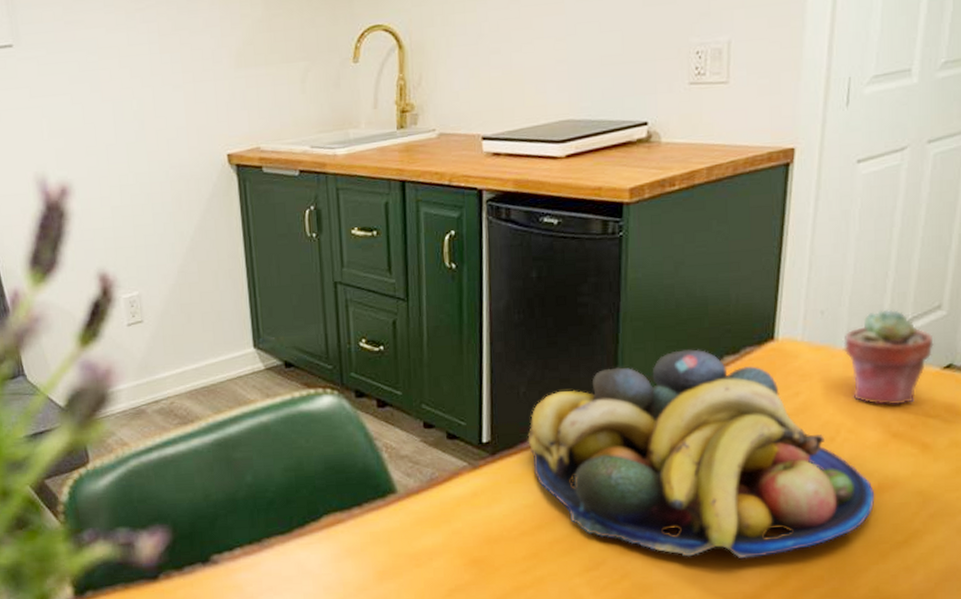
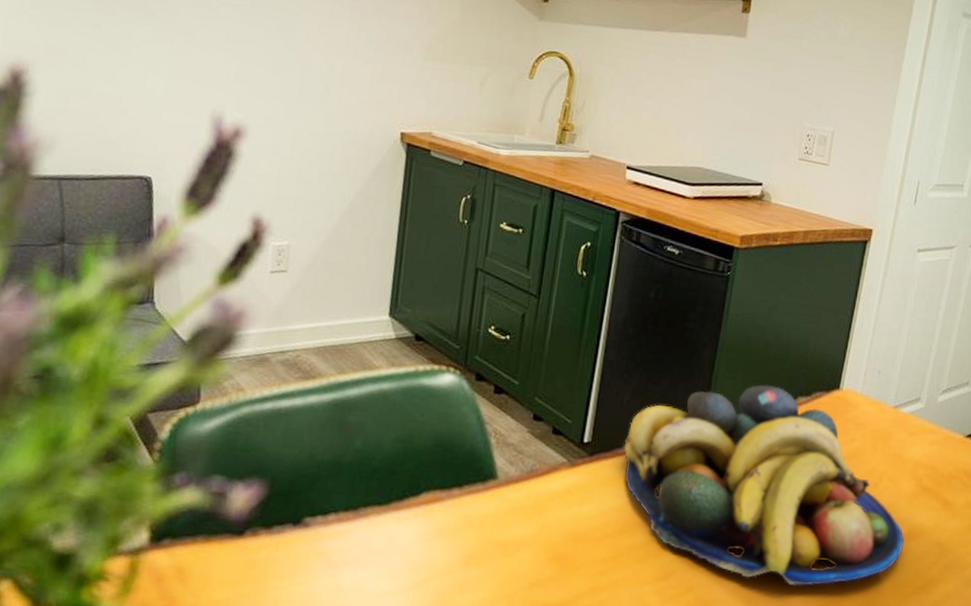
potted succulent: present [844,309,934,406] -> none [893,378,961,463]

